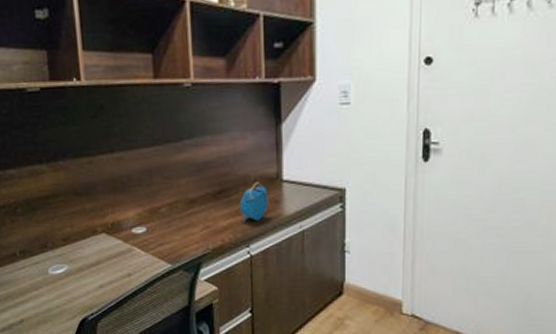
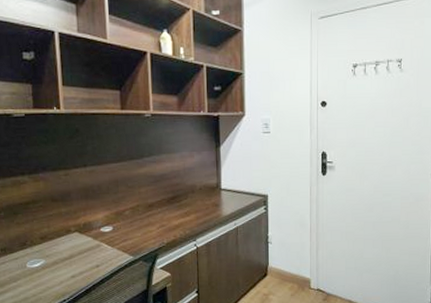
alarm clock: present [239,181,268,223] -> none [188,190,210,222]

